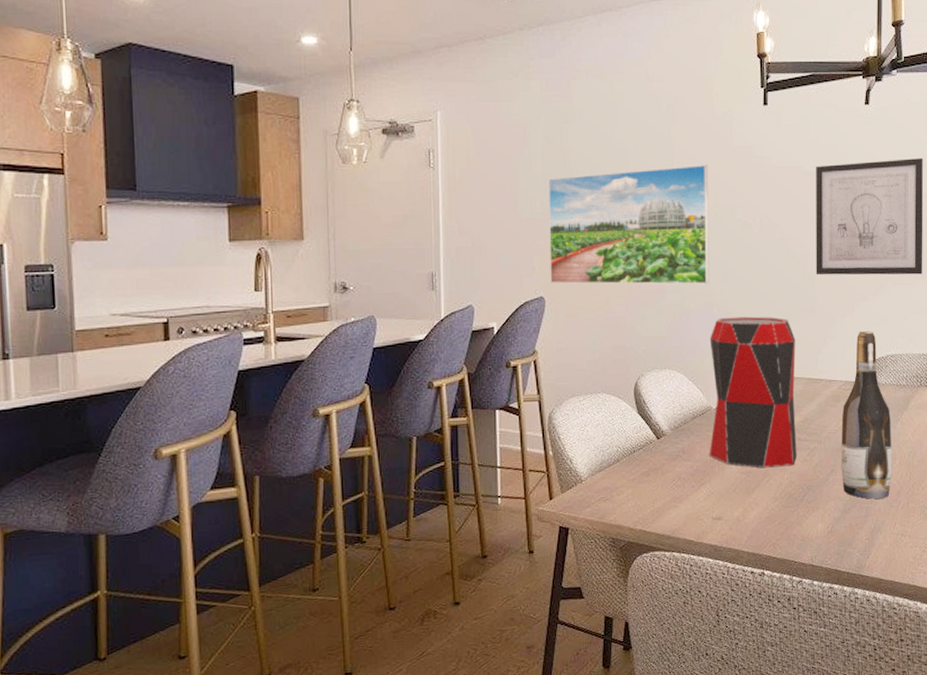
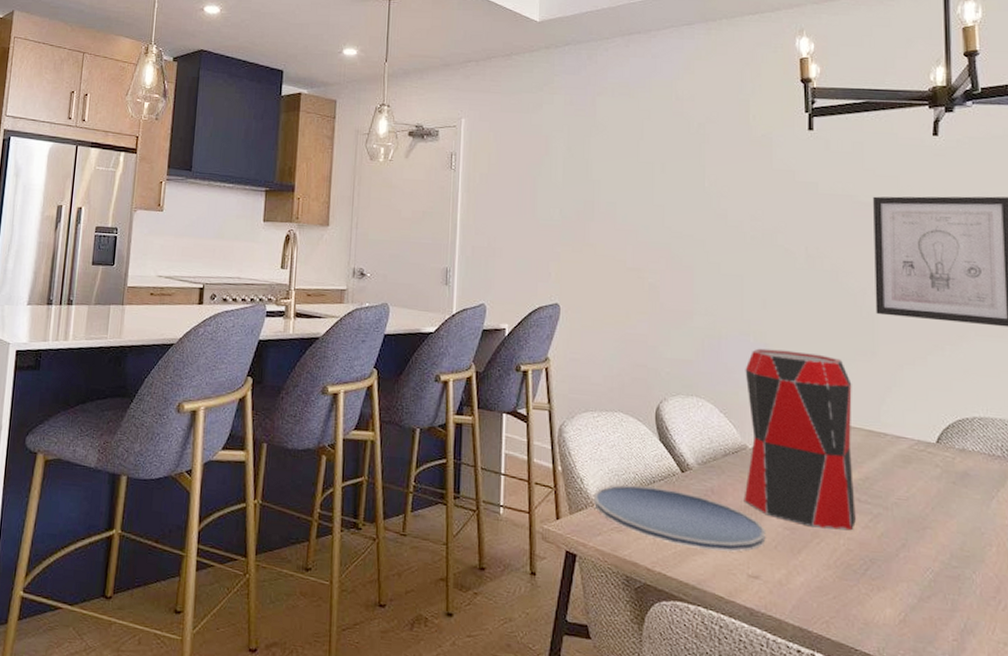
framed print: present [548,164,709,285] -> none [566,185,745,311]
plate: none [581,455,727,504] -> present [593,484,766,552]
wine bottle: present [841,331,892,499] -> none [914,385,987,592]

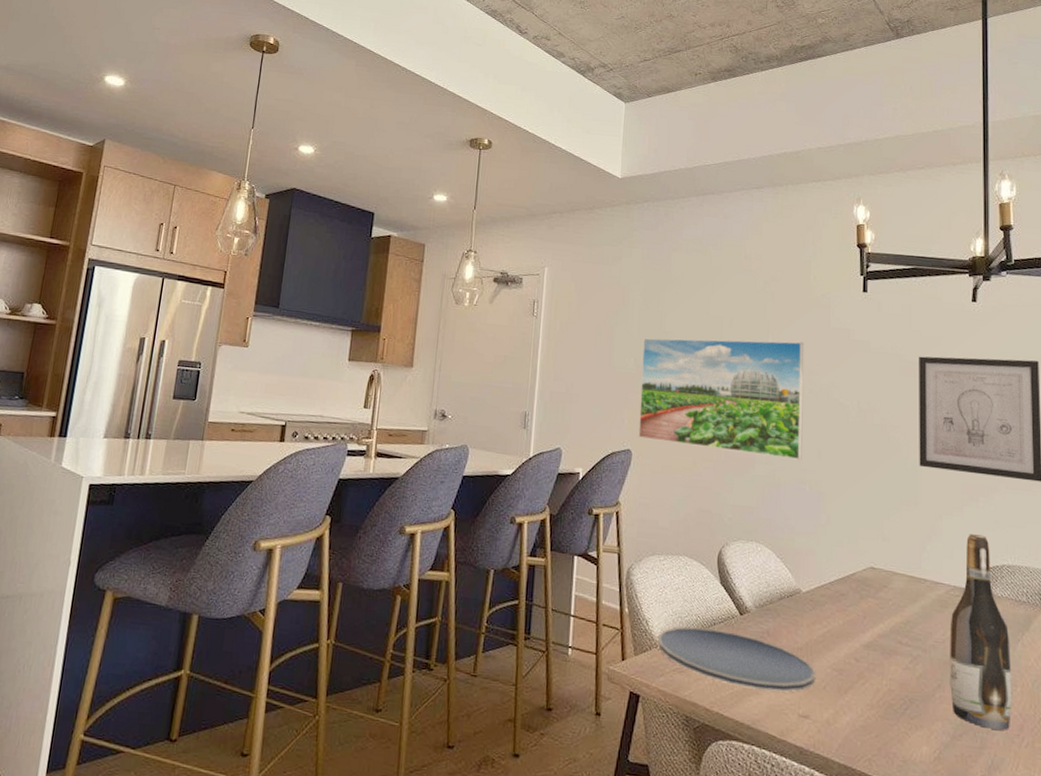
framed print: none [566,185,745,311] -> present [638,338,804,460]
vase: present [744,348,856,531] -> none [796,496,897,672]
wine bottle: none [914,385,987,592] -> present [950,534,1013,730]

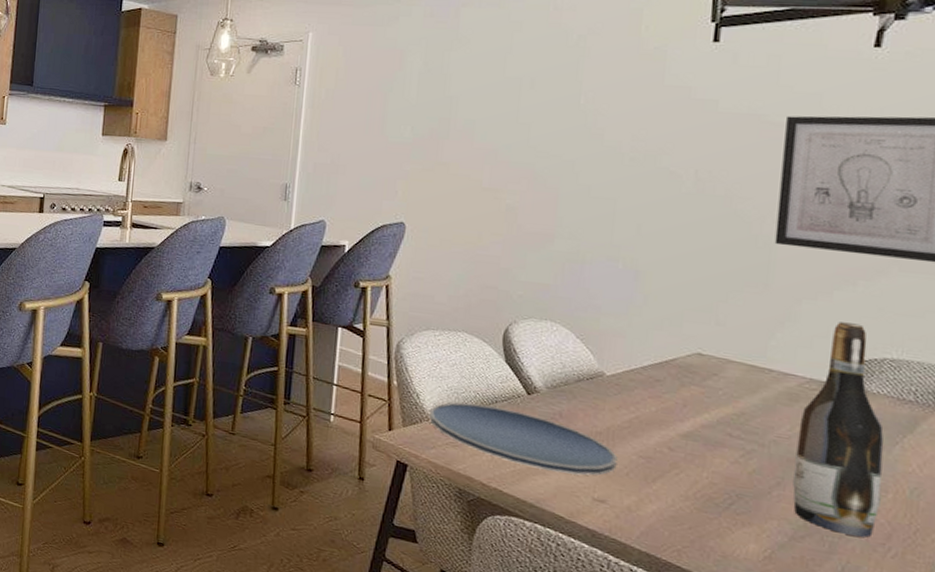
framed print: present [638,338,804,460] -> none [414,103,627,236]

